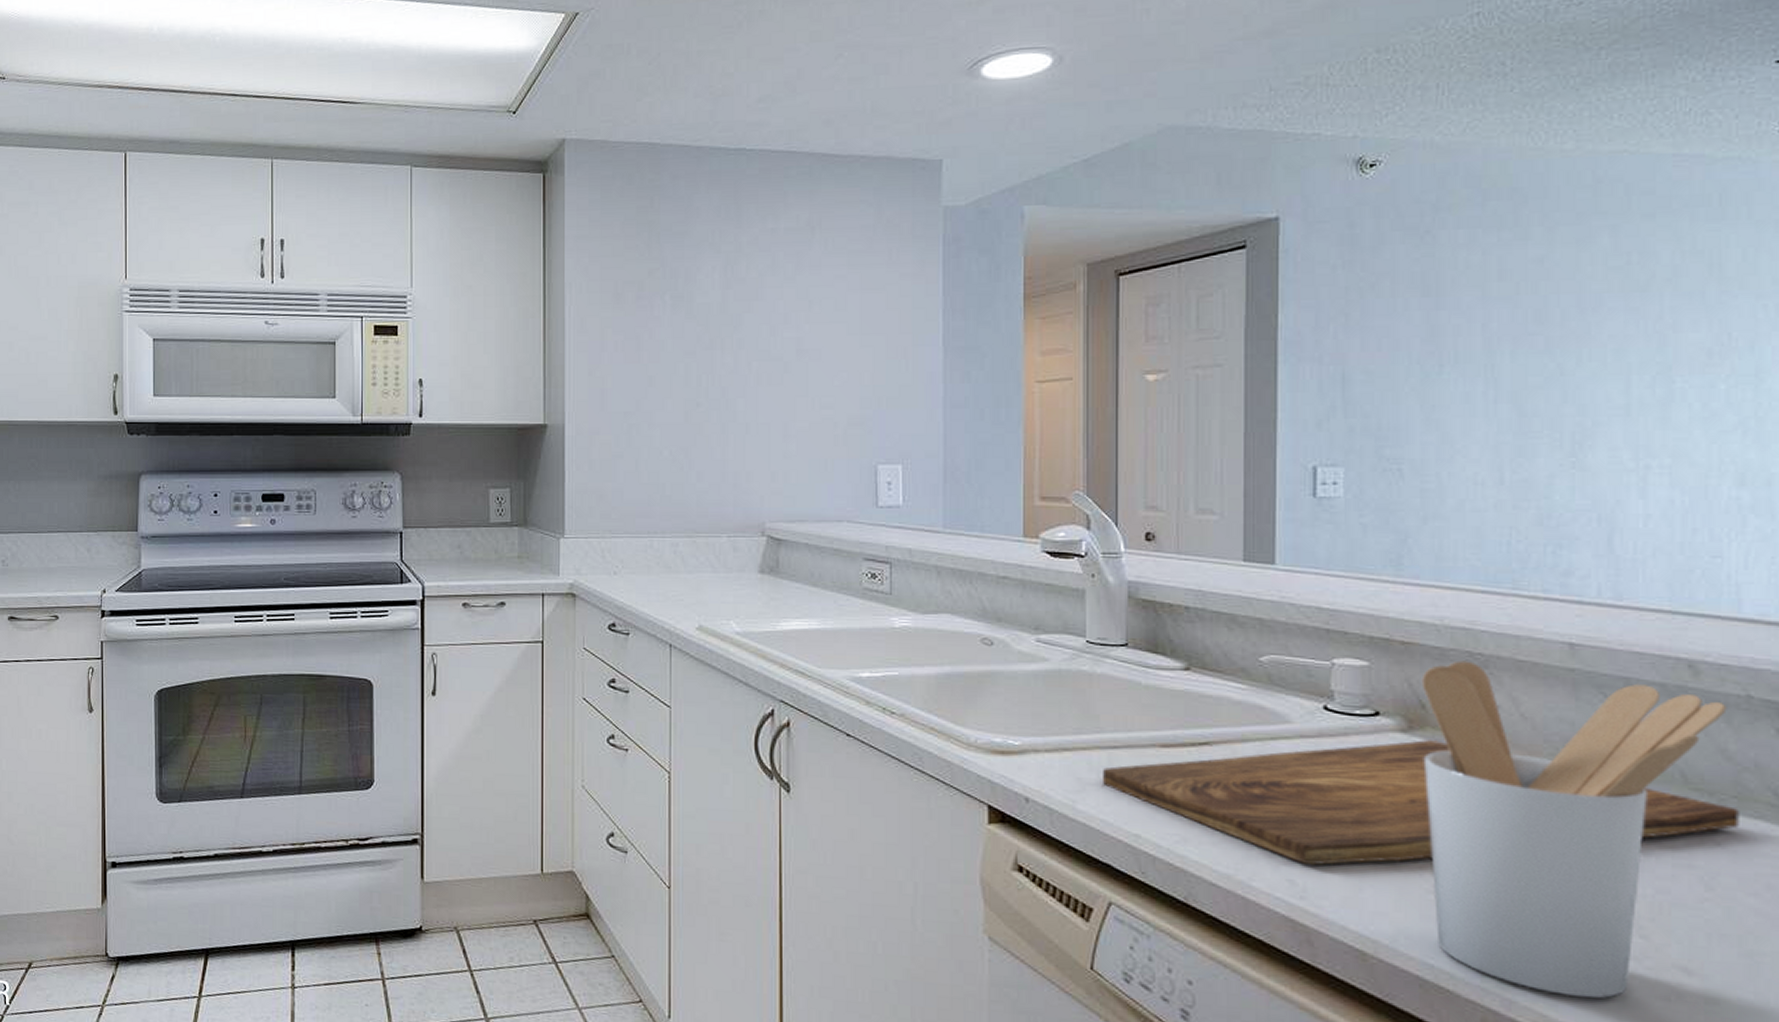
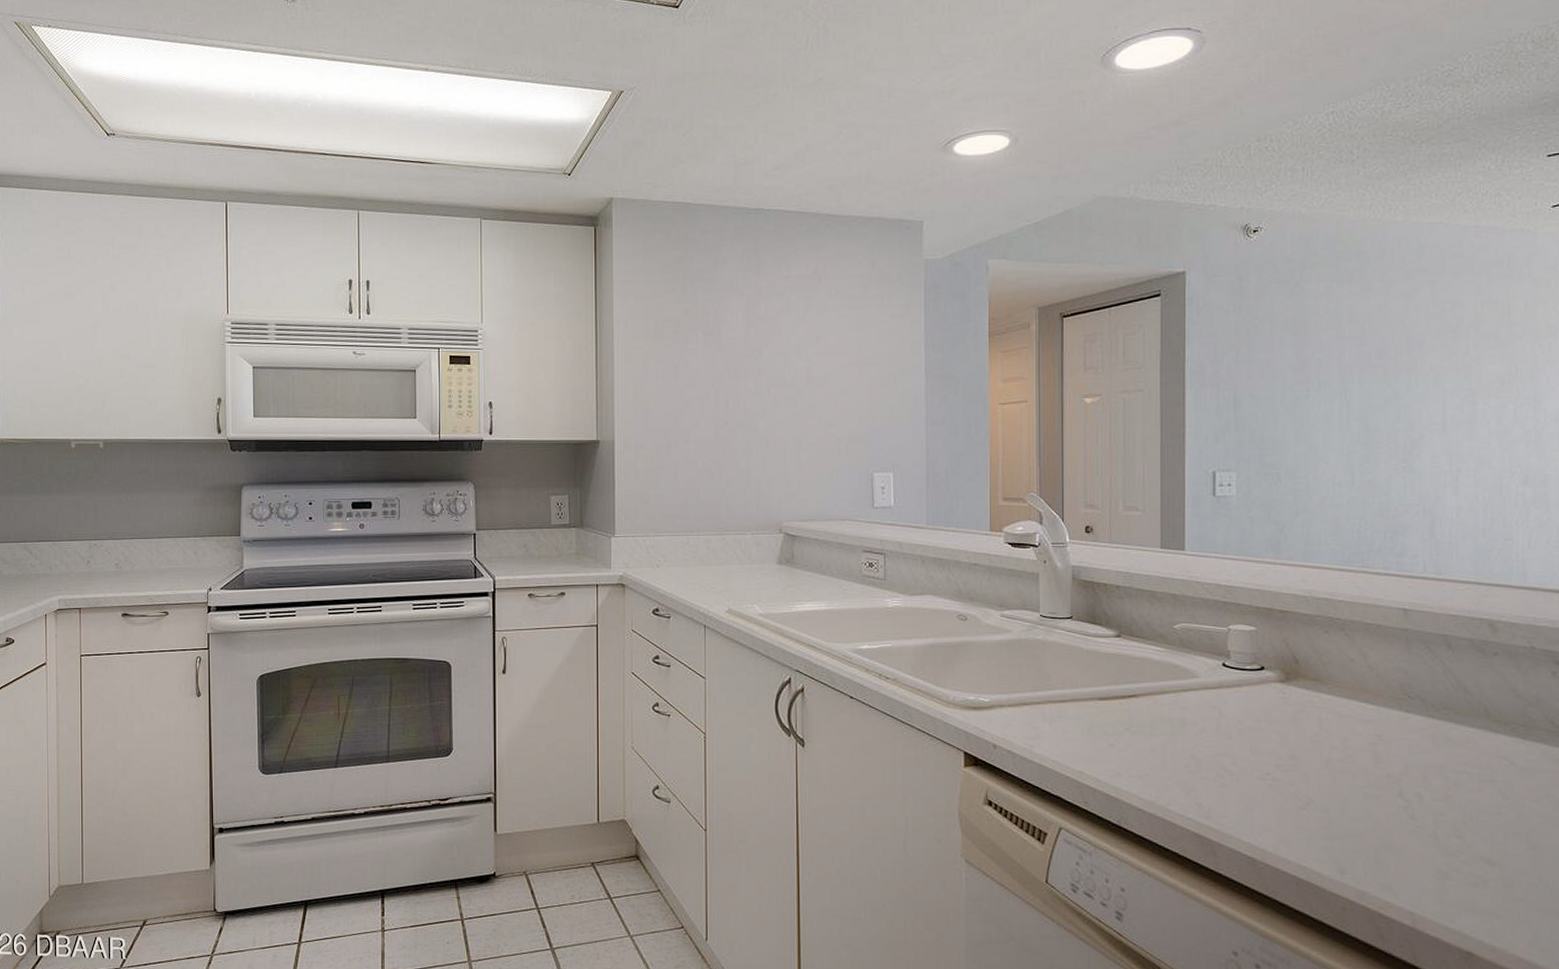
cutting board: present [1103,740,1739,866] -> none [1054,688,1526,792]
utensil holder: present [1421,660,1727,998] -> none [1295,624,1517,887]

